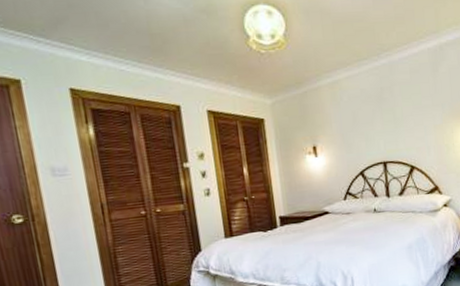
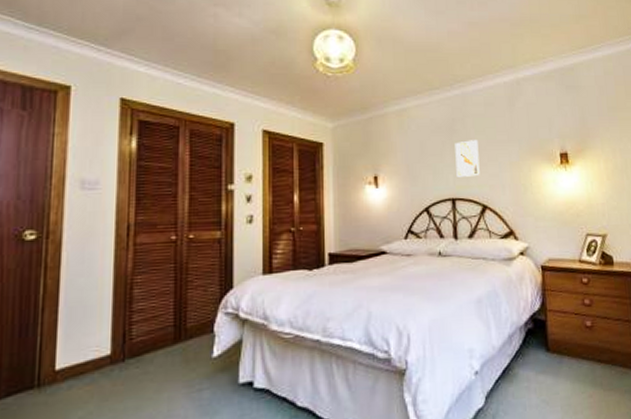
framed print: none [384,106,408,142] -> present [455,140,480,177]

